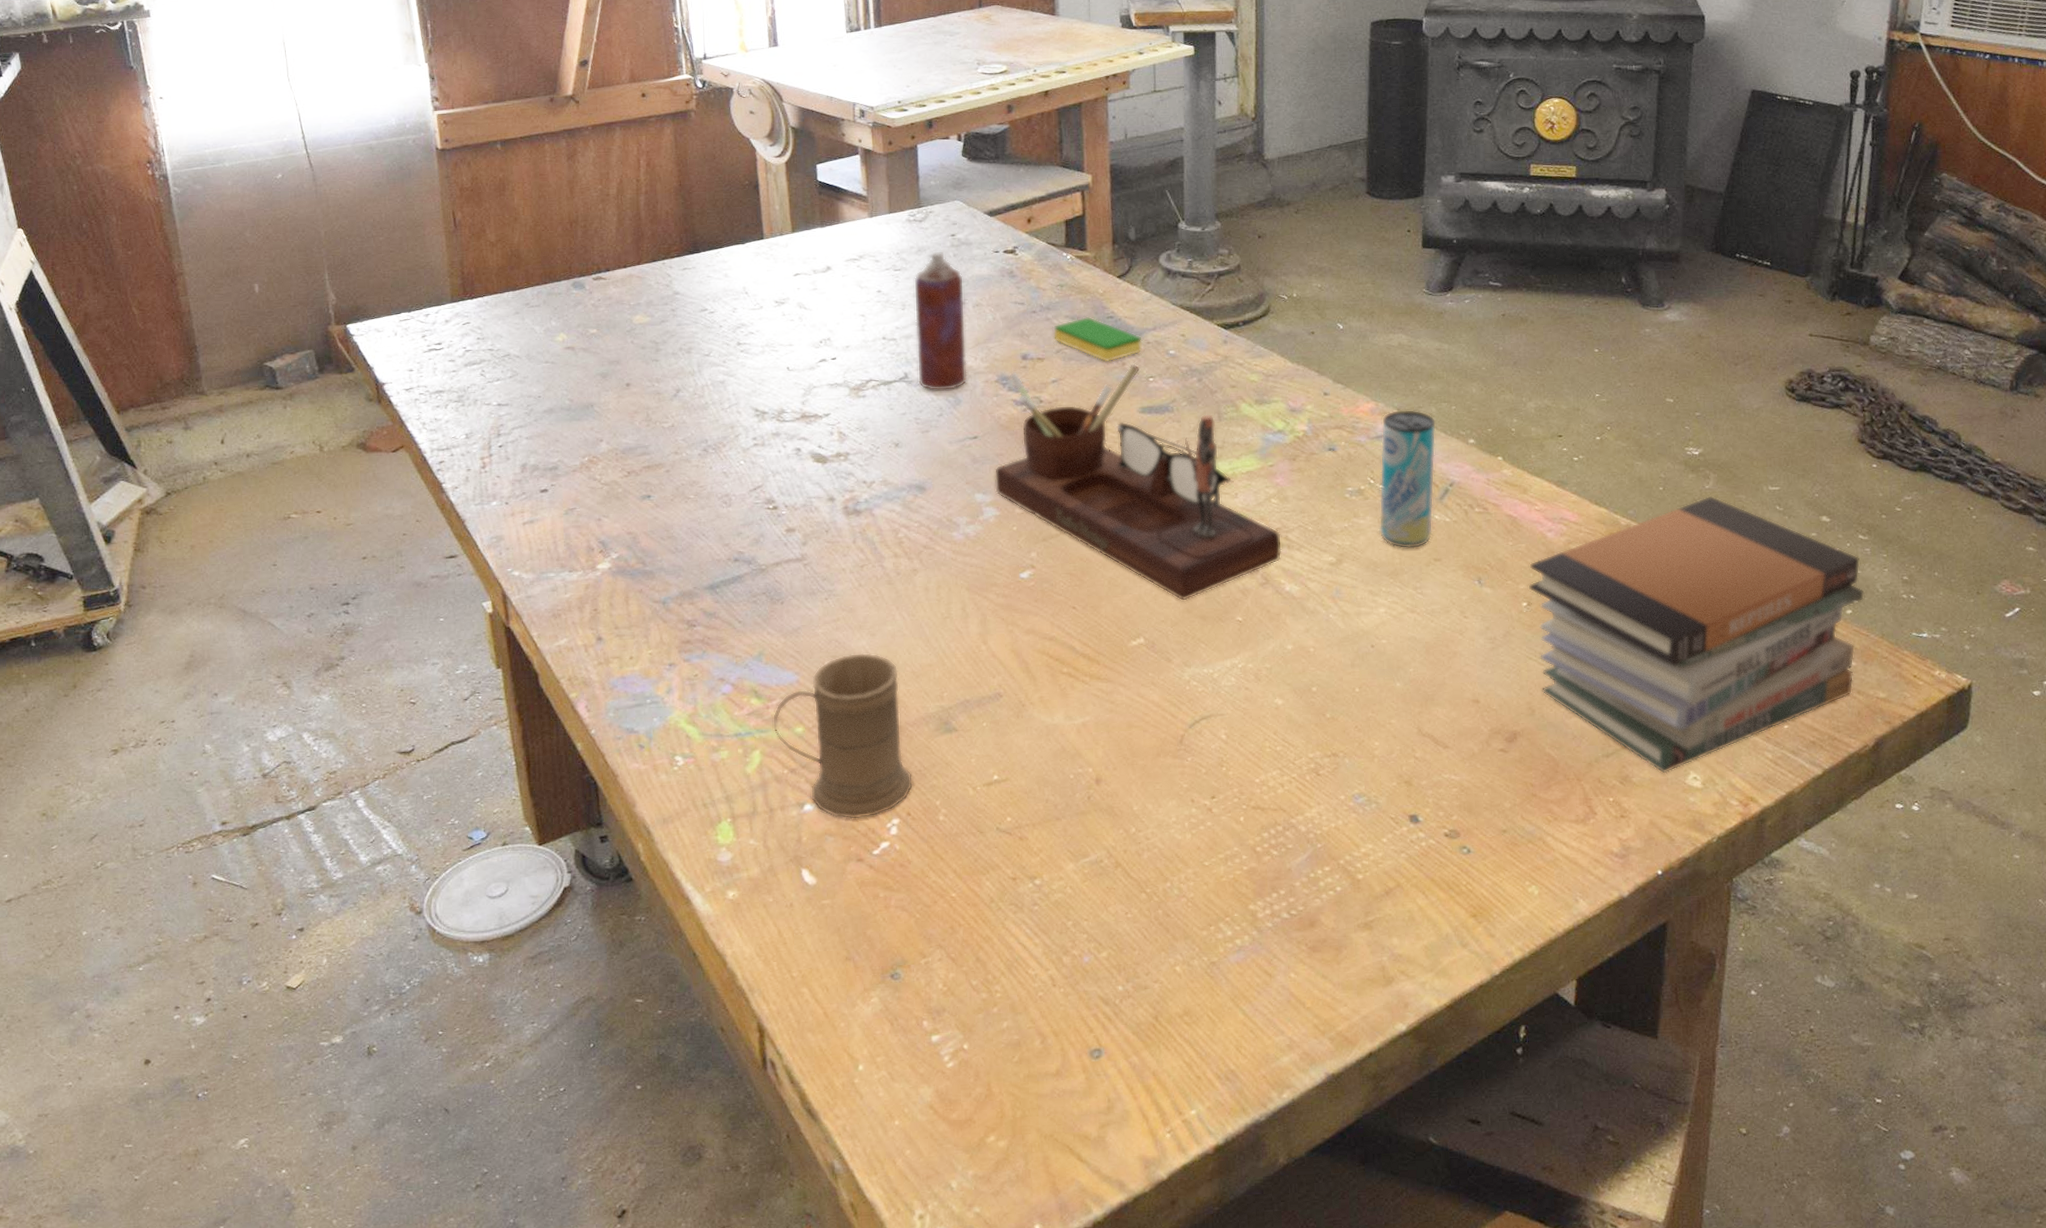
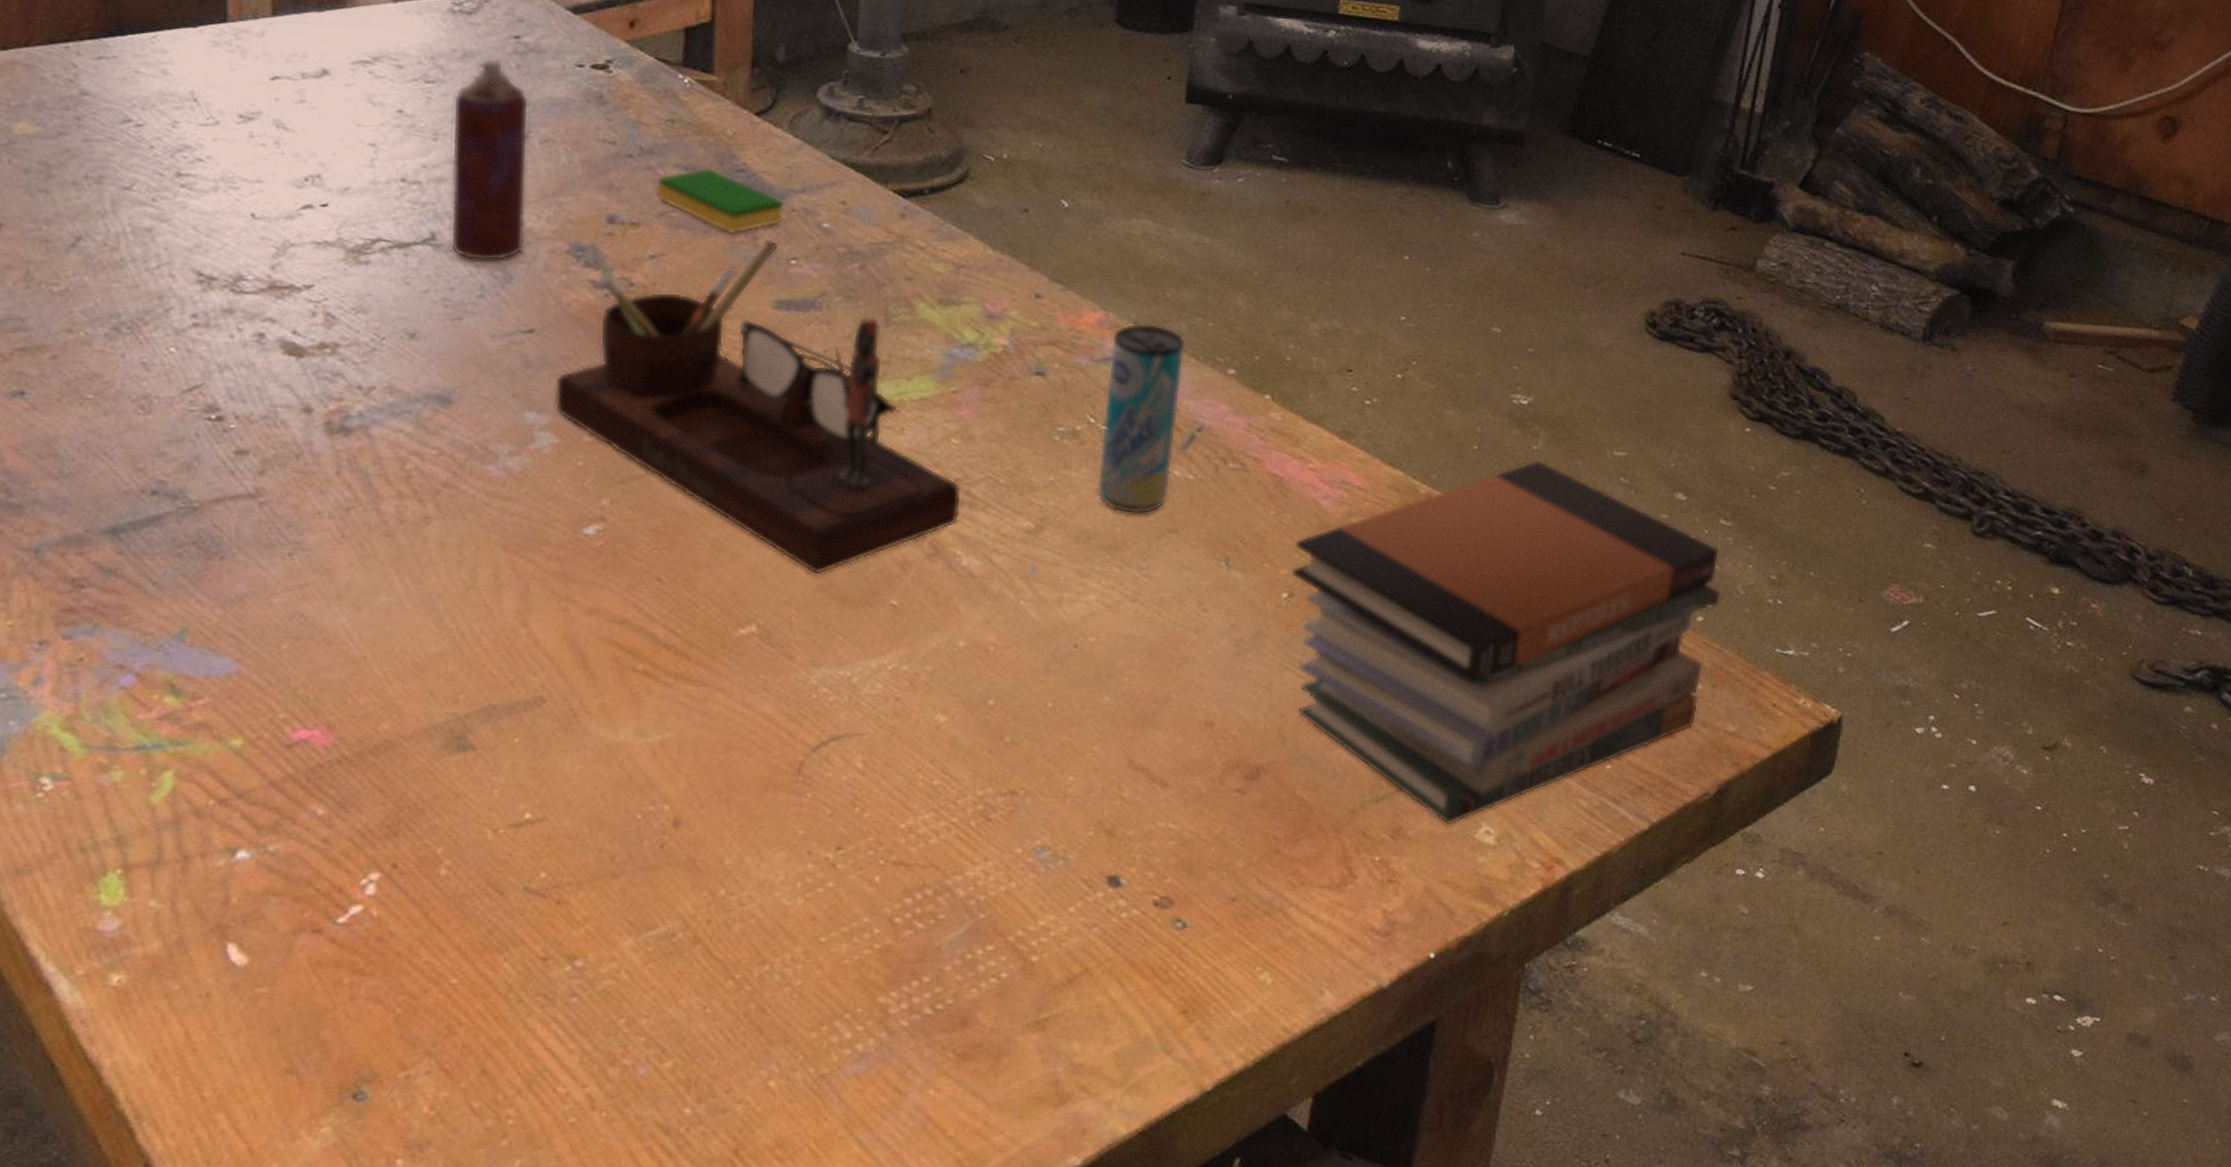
mug: present [772,652,914,819] -> none [195,633,405,872]

